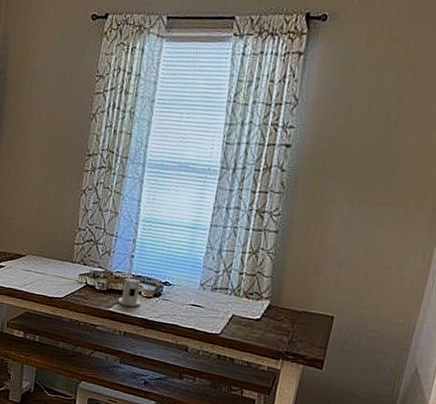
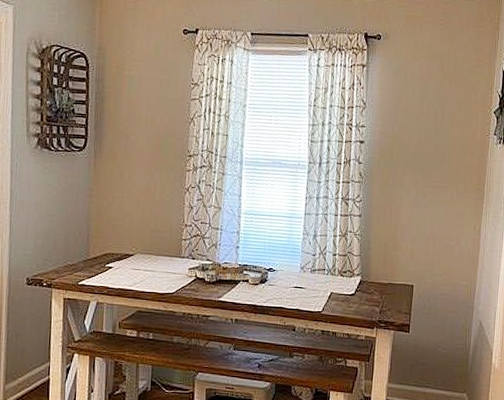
candle: present [117,276,141,307] -> none [227,266,249,295]

